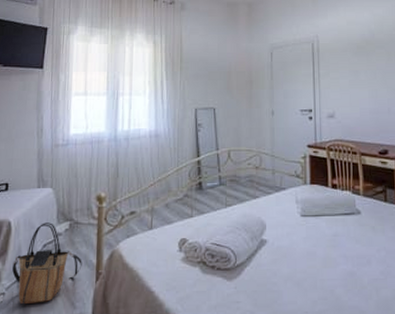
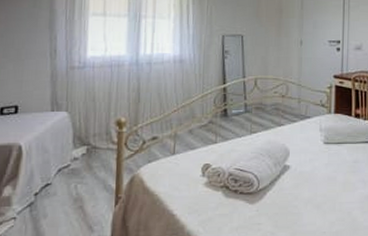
tote bag: present [12,222,82,305] -> none [24,147,101,229]

